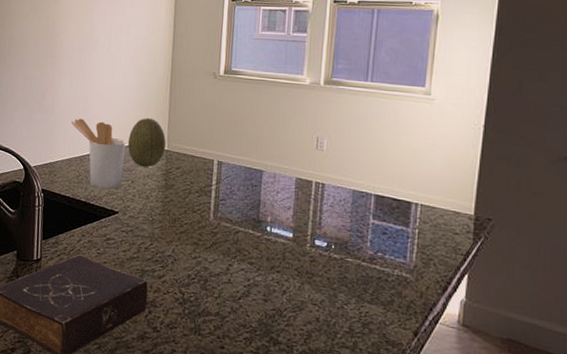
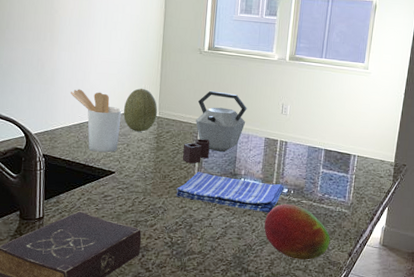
dish towel: none [187,216,323,272] -> present [176,172,285,213]
kettle: none [195,120,273,207] -> present [183,90,247,164]
fruit: none [297,261,387,336] -> present [264,204,330,260]

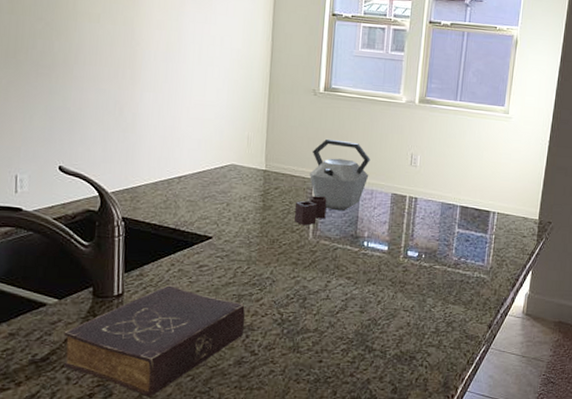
utensil holder: present [71,89,122,152] -> none [157,137,220,214]
fruit: present [123,88,158,132] -> none [222,136,264,189]
dish towel: present [176,172,285,213] -> none [286,235,415,281]
fruit: present [264,204,330,260] -> none [391,270,467,335]

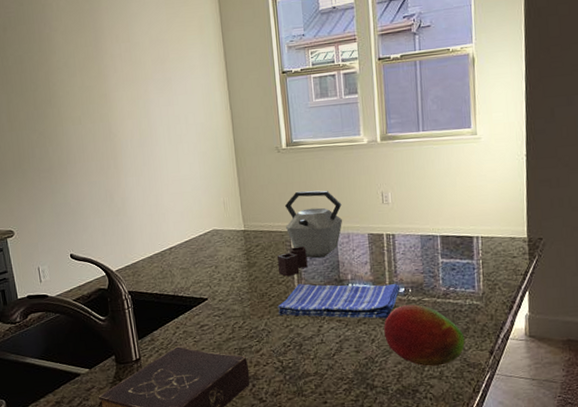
dish towel: none [286,235,415,281] -> present [277,284,401,319]
fruit: none [391,270,467,335] -> present [384,304,465,367]

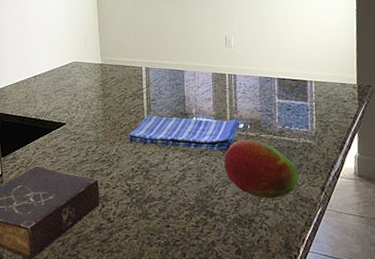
kettle: present [277,190,343,277] -> none [129,31,190,108]

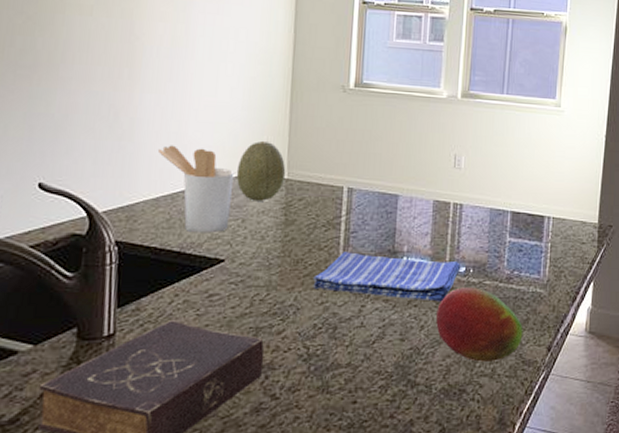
utensil holder: none [15,46,66,105] -> present [159,145,235,233]
fruit: none [66,37,100,81] -> present [236,140,286,201]

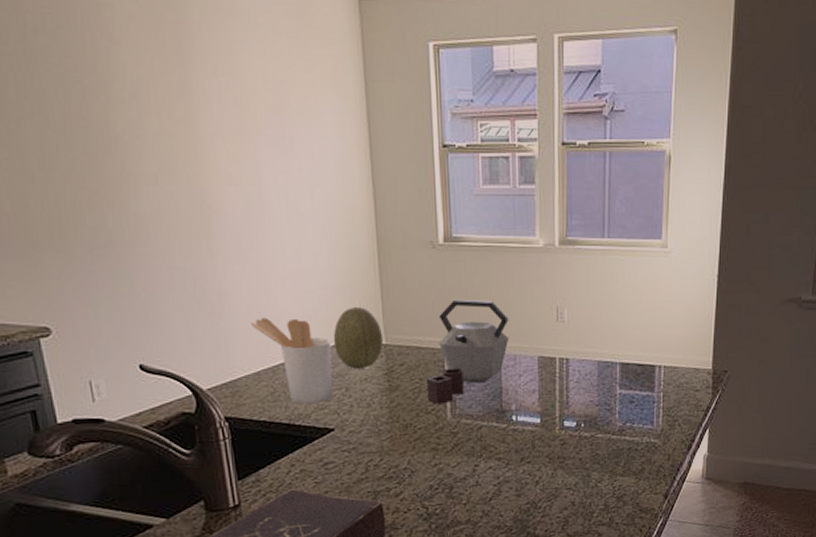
dish towel: present [313,252,461,302] -> none [424,414,572,458]
kettle: none [322,140,409,241] -> present [426,299,509,405]
fruit: present [436,287,523,362] -> none [550,441,639,512]

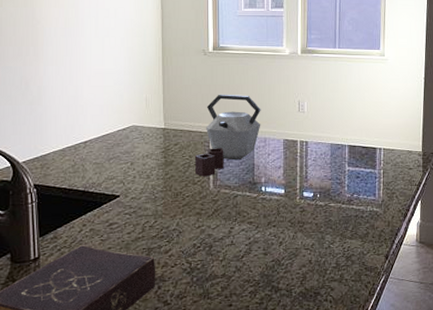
utensil holder: present [252,317,333,404] -> none [62,106,122,175]
fruit: present [333,306,384,369] -> none [123,98,163,147]

